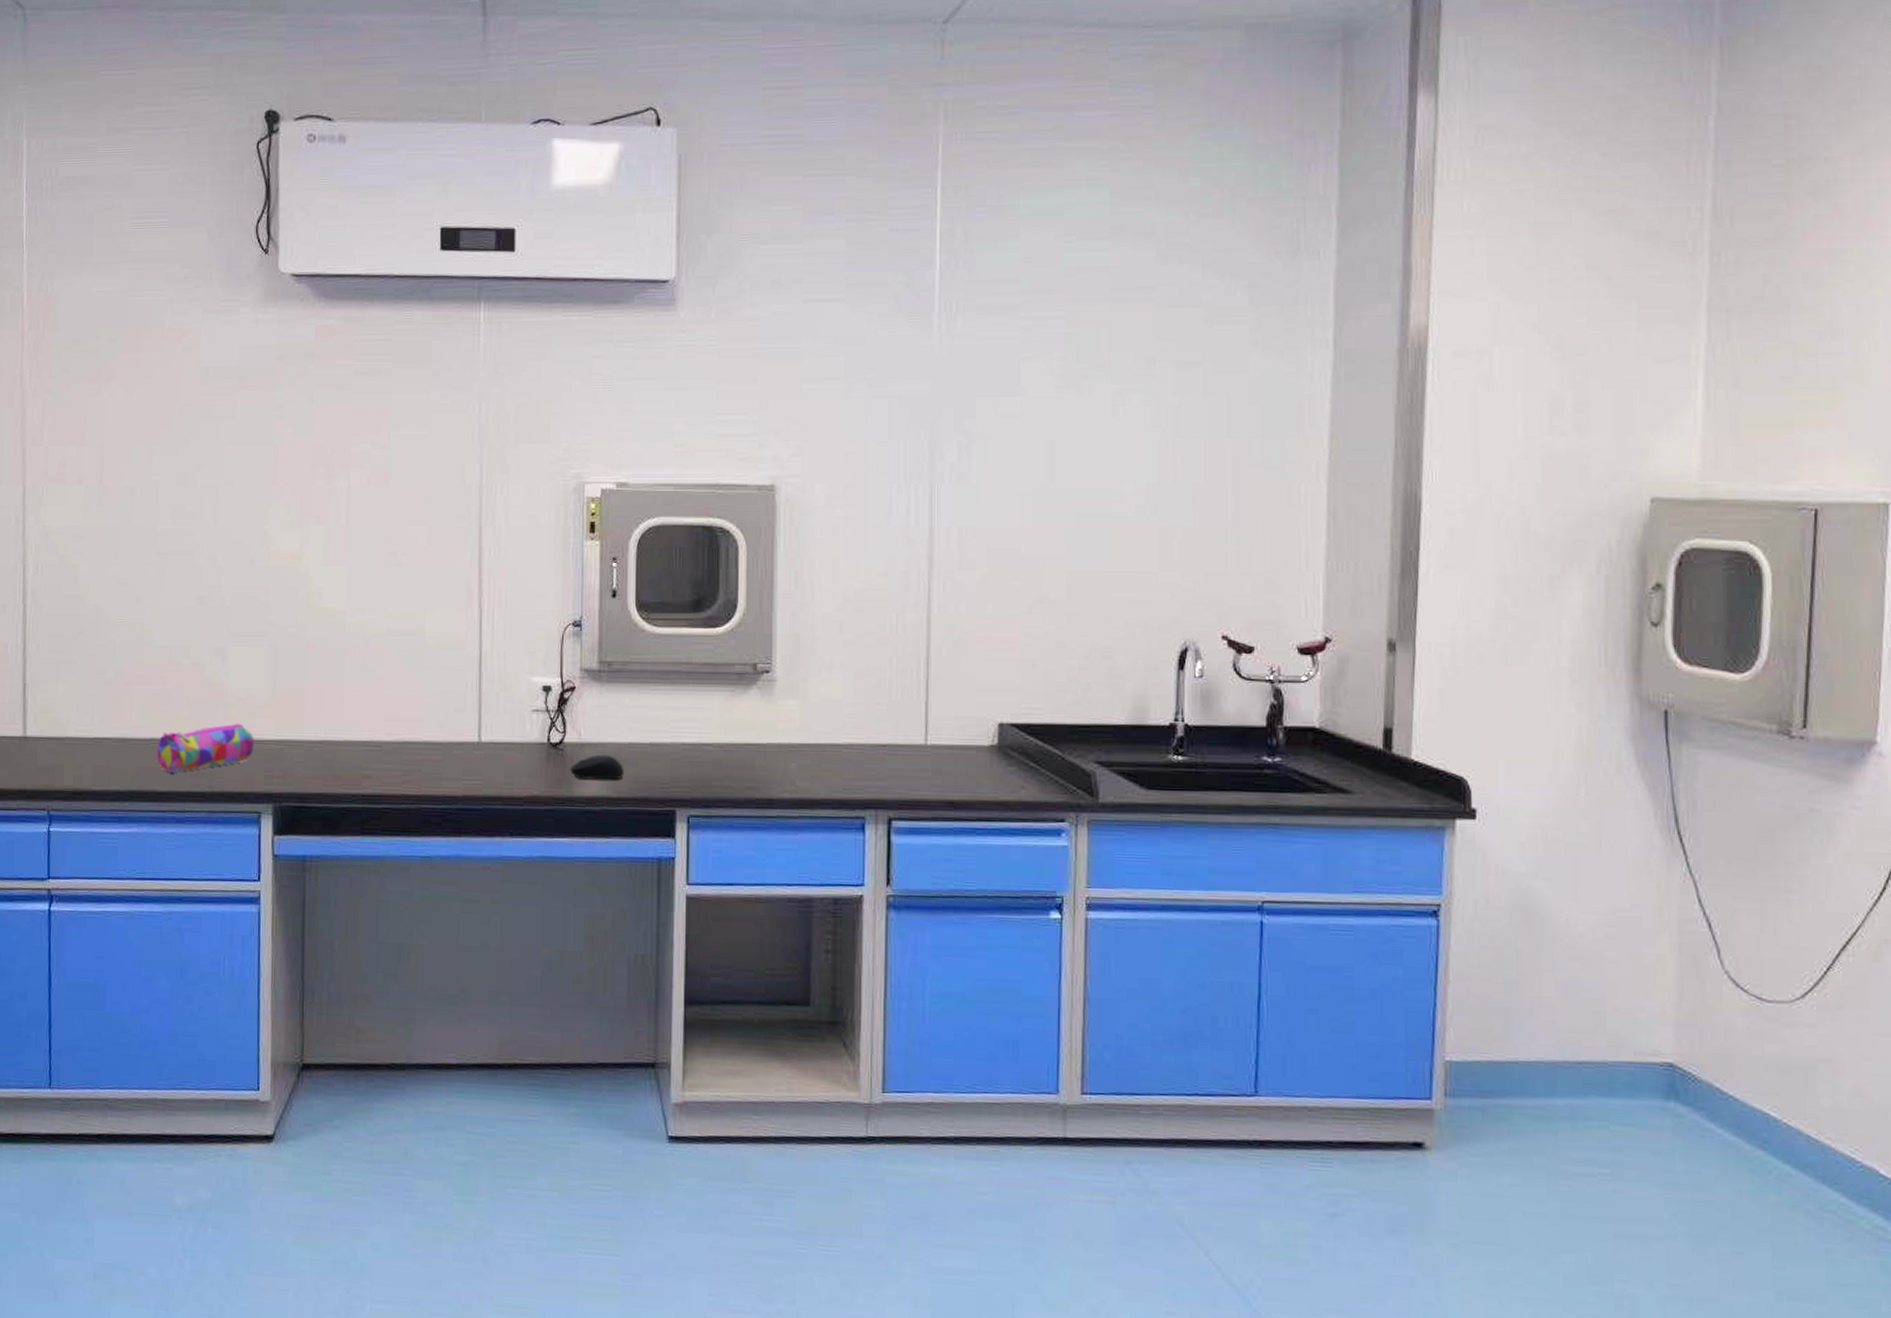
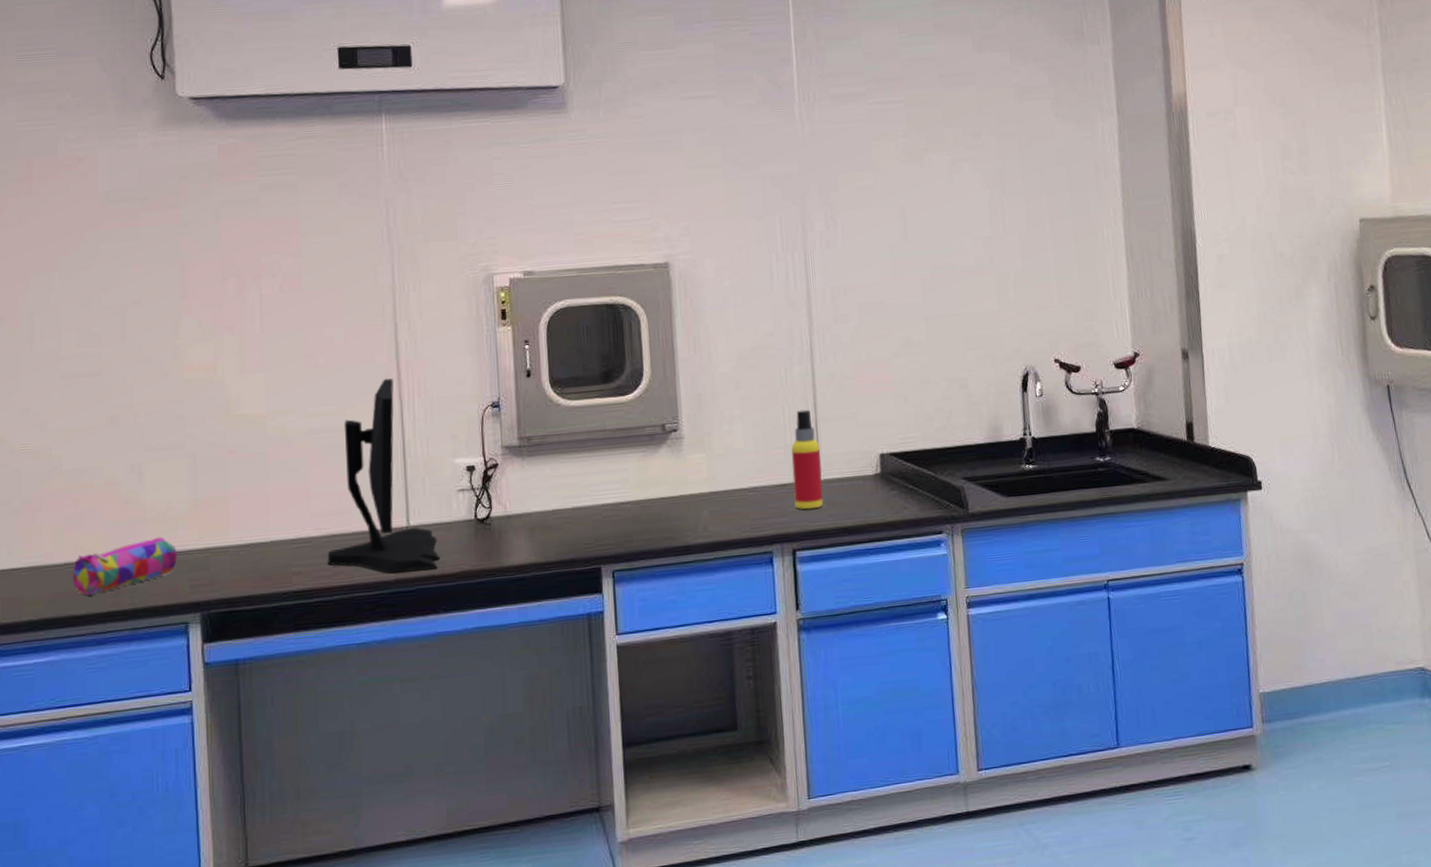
computer monitor: none [397,584,510,790] -> present [327,378,440,574]
computer mouse: present [570,754,624,780] -> none [499,523,550,550]
spray bottle: none [895,664,930,776] -> present [791,409,824,510]

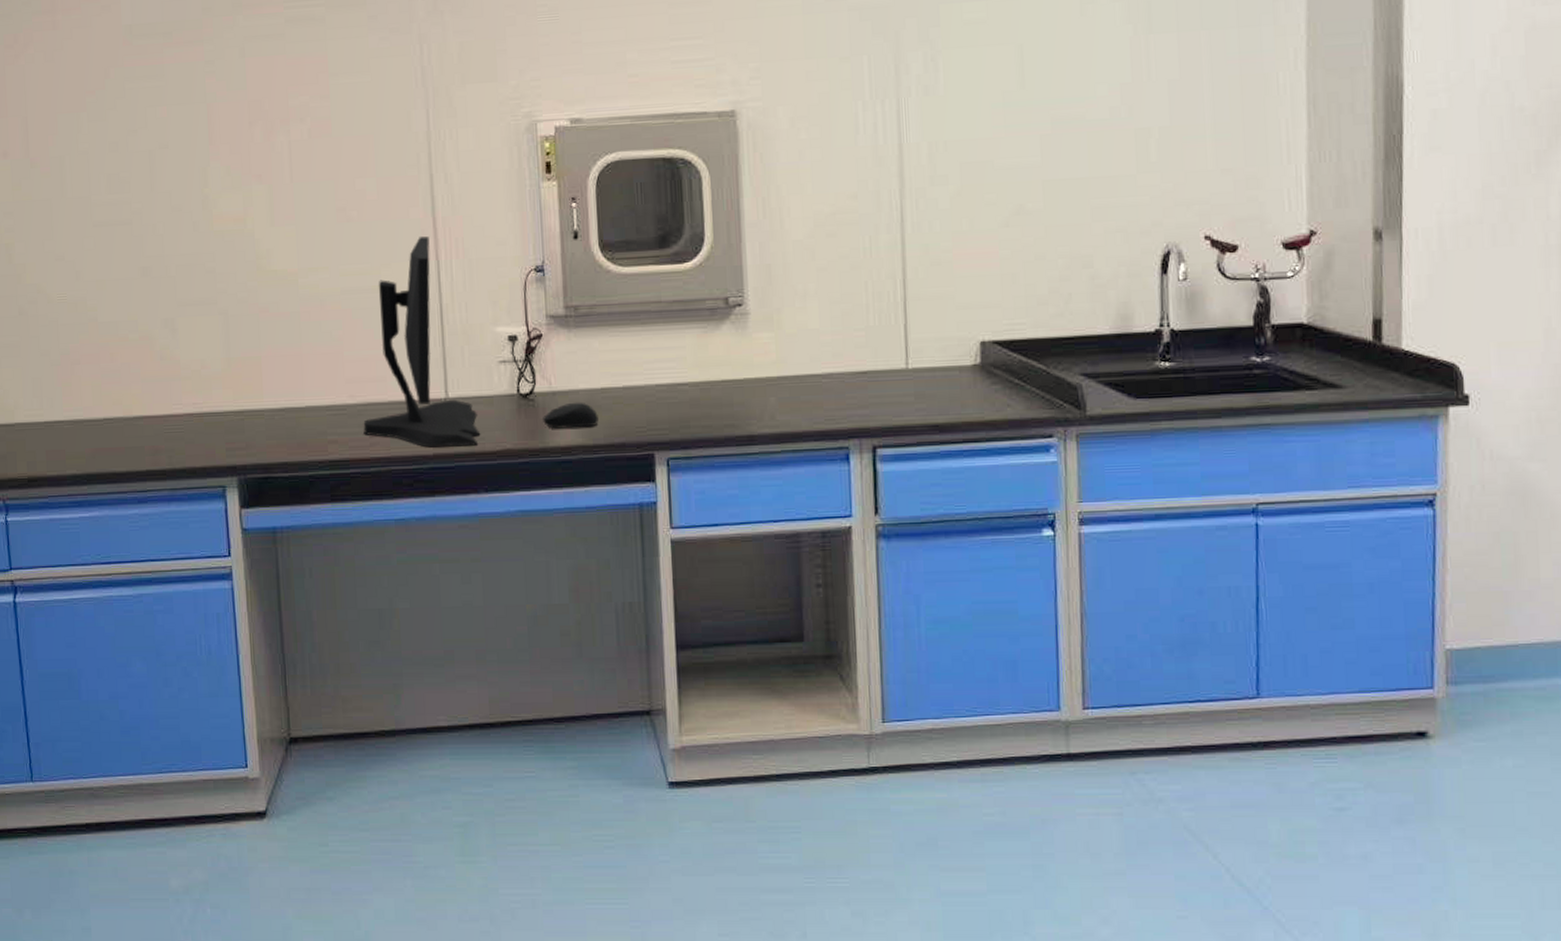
pencil case: present [72,537,177,595] -> none [111,396,213,452]
computer mouse: none [499,523,550,550] -> present [543,402,599,429]
spray bottle: present [791,409,824,510] -> none [874,286,911,402]

